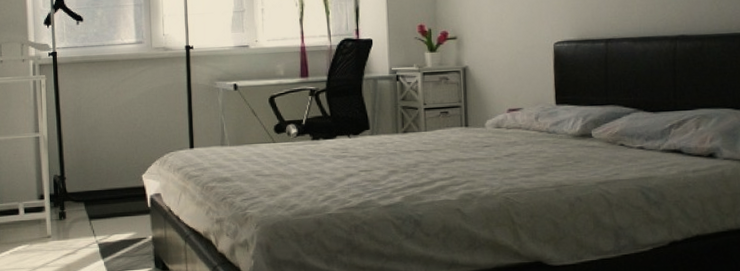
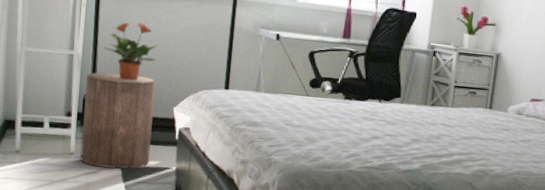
stool: none [54,147,125,247] -> present [80,72,156,170]
potted plant: none [67,94,120,155] -> present [103,22,159,81]

